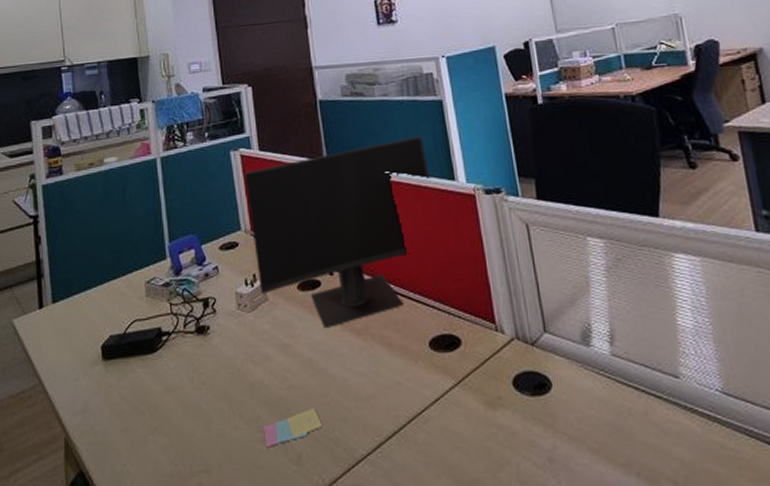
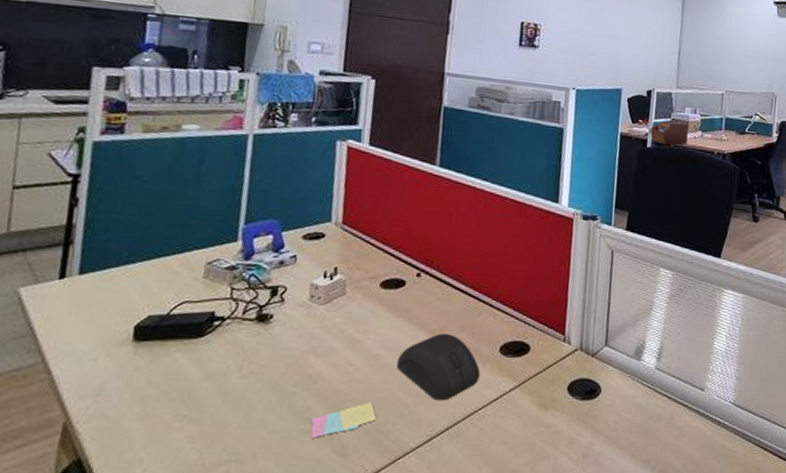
computer monitor: present [245,136,431,328] -> none [339,157,538,326]
computer mouse: none [329,332,415,404] -> present [396,334,480,401]
sewing box: none [537,67,585,98] -> present [650,121,689,145]

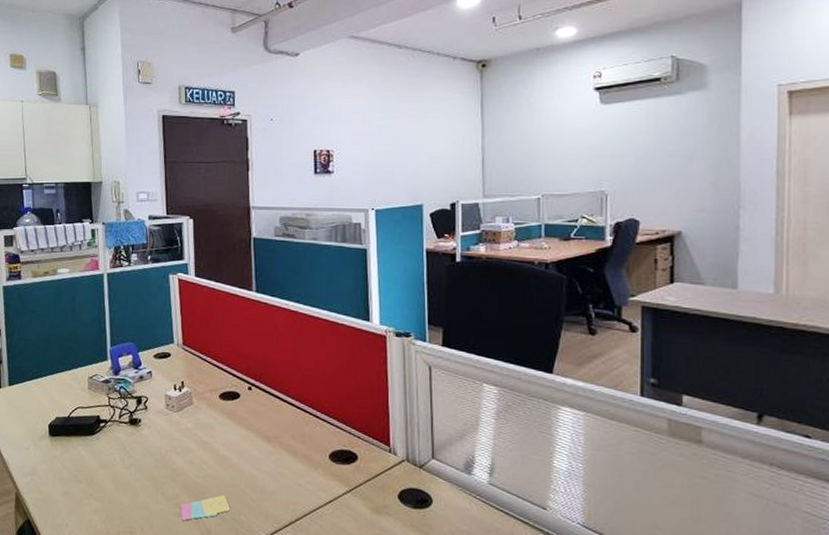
computer mouse: present [396,334,480,401] -> none [241,440,314,499]
sewing box: present [650,121,689,145] -> none [458,232,503,258]

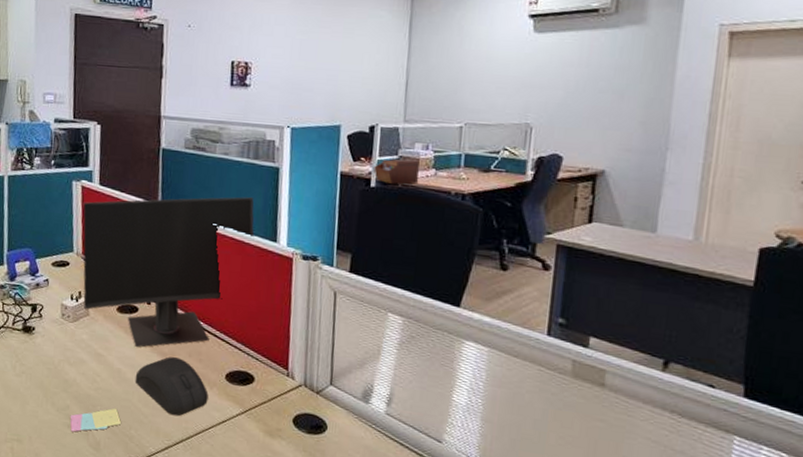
computer monitor: none [181,279,348,433] -> present [83,196,254,348]
computer mouse: none [241,440,314,499] -> present [135,357,209,417]
sewing box: none [458,232,503,258] -> present [374,158,420,185]

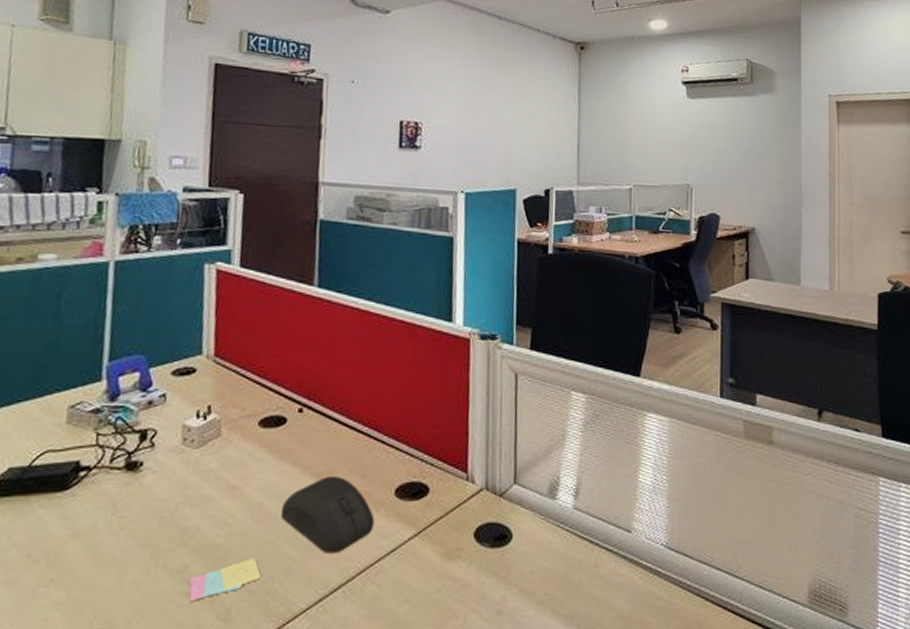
computer monitor: present [83,196,254,348] -> none [214,272,427,469]
sewing box: present [374,158,420,185] -> none [550,222,595,250]

